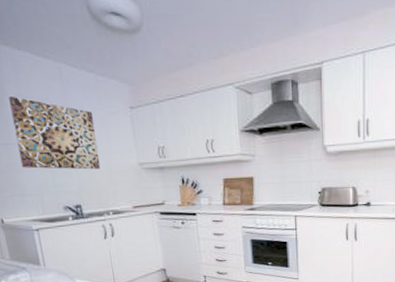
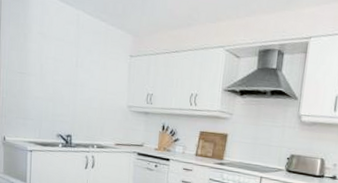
wall art: present [9,95,101,170] -> none [30,33,98,106]

